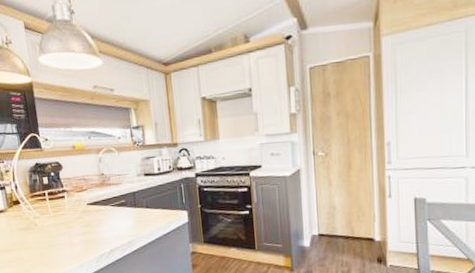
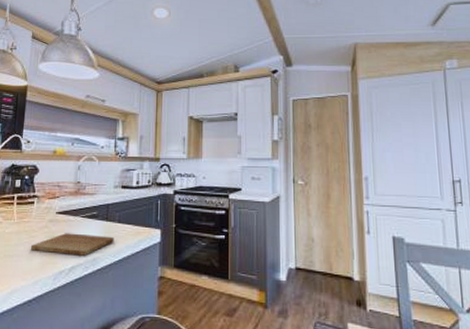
cutting board: none [69,221,145,241] -> present [30,233,114,256]

